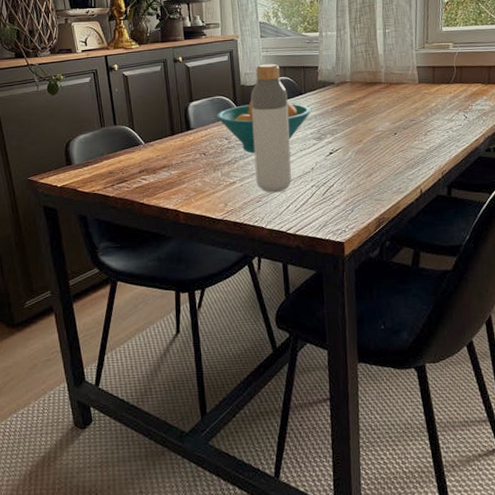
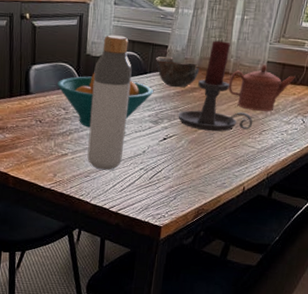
bowl: none [309,75,353,103] -> present [156,56,200,88]
candle holder: none [340,54,416,140] -> present [178,40,253,132]
teapot: none [384,70,448,114] -> present [228,65,296,112]

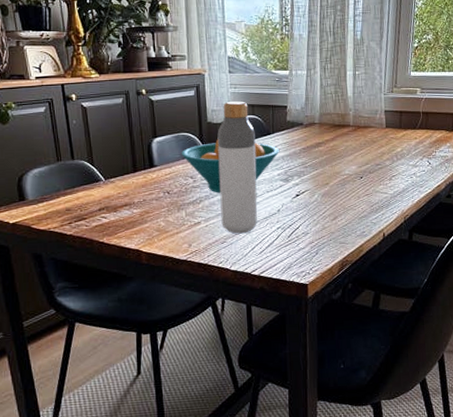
bowl: present [156,56,200,88] -> none [277,115,322,145]
candle holder: present [178,40,253,132] -> none [307,95,382,183]
teapot: present [228,65,296,112] -> none [352,114,414,158]

